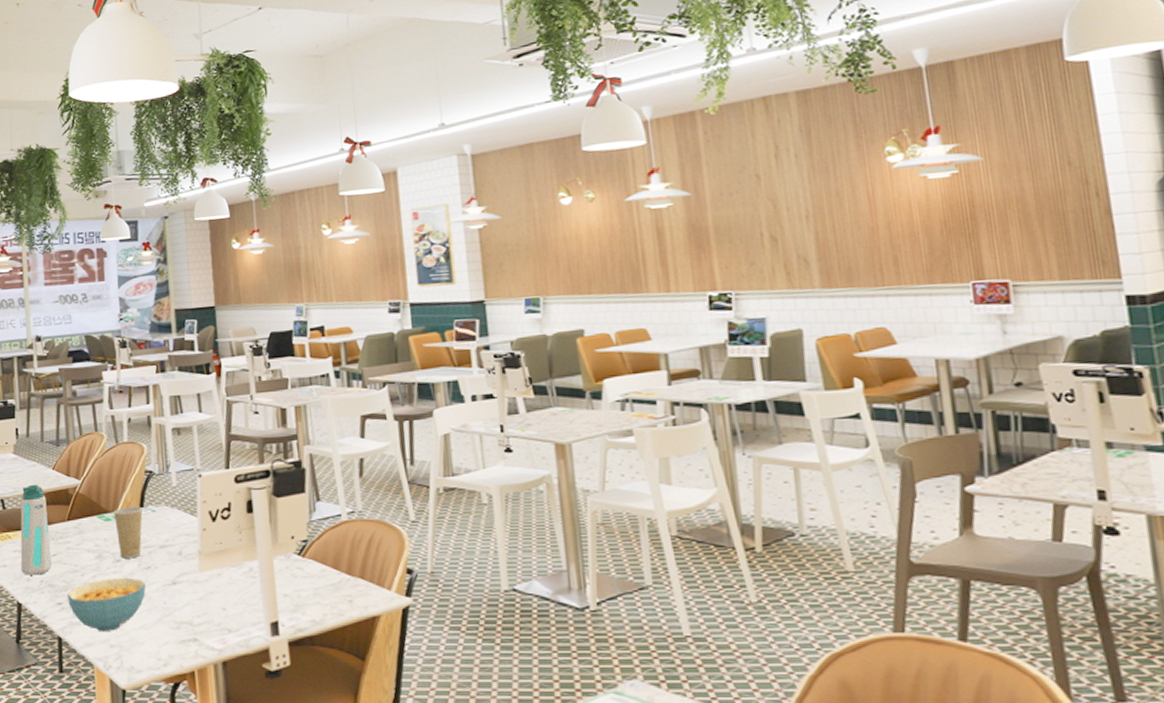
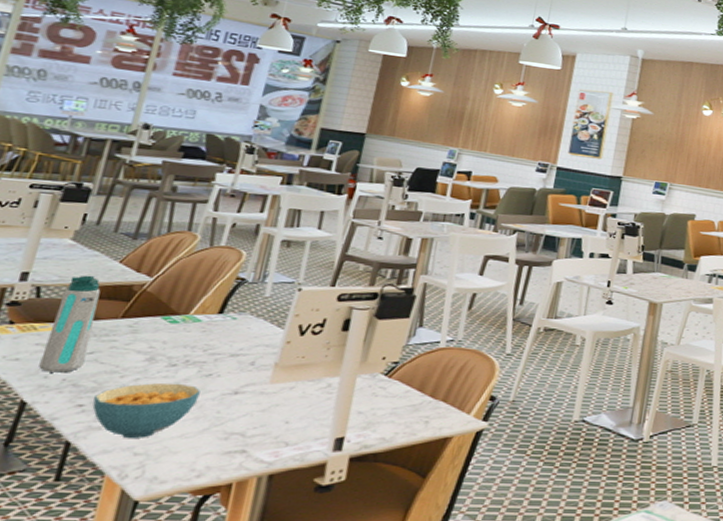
paper cup: present [114,506,143,559] -> none [177,311,221,364]

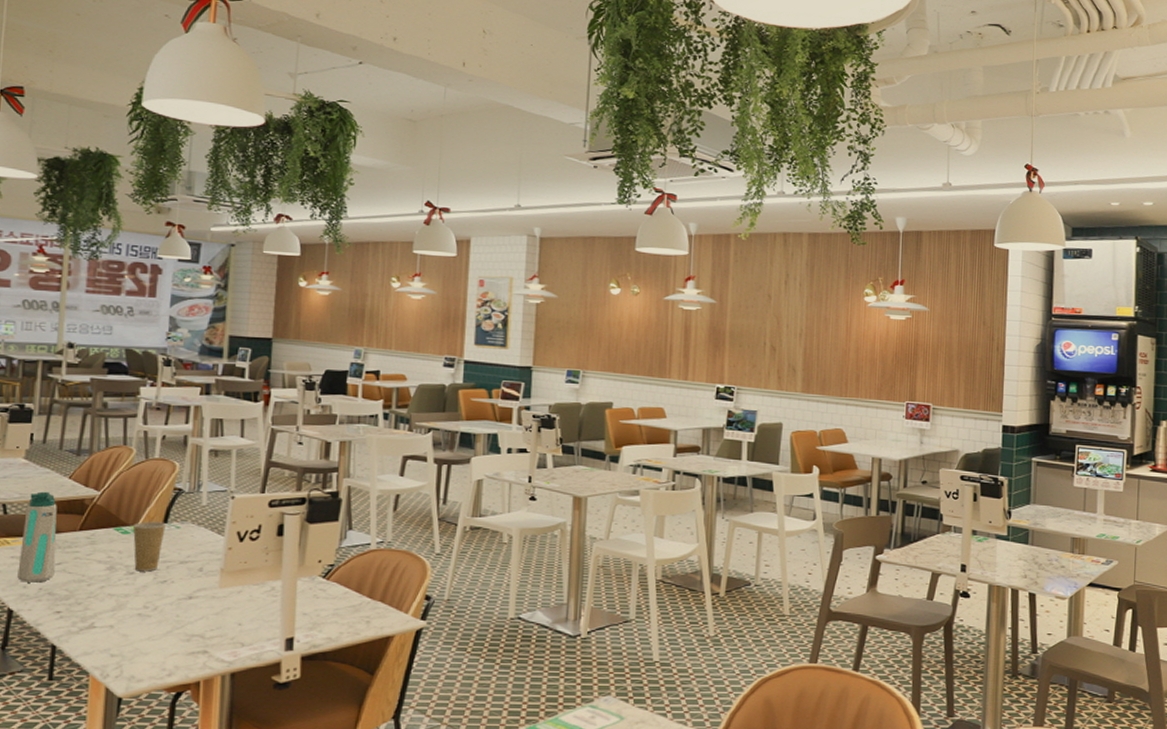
cereal bowl: present [92,382,200,438] -> none [68,589,159,641]
paper cup: none [177,311,221,364] -> present [133,521,166,572]

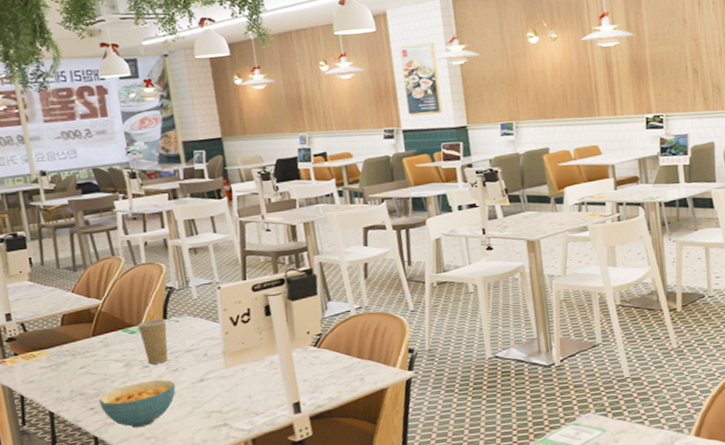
water bottle: present [17,491,57,583] -> none [42,307,81,388]
cereal bowl: none [68,589,159,641] -> present [99,380,176,428]

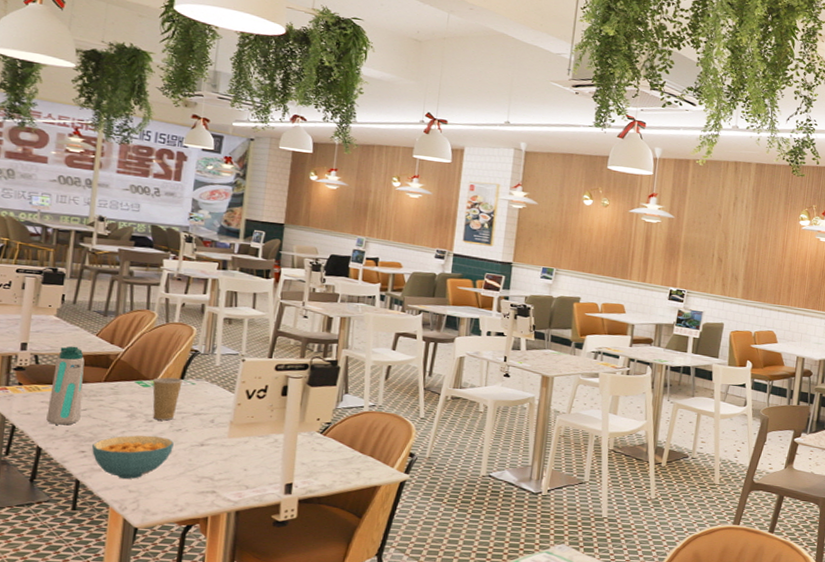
water bottle: none [42,307,81,388] -> present [46,346,85,425]

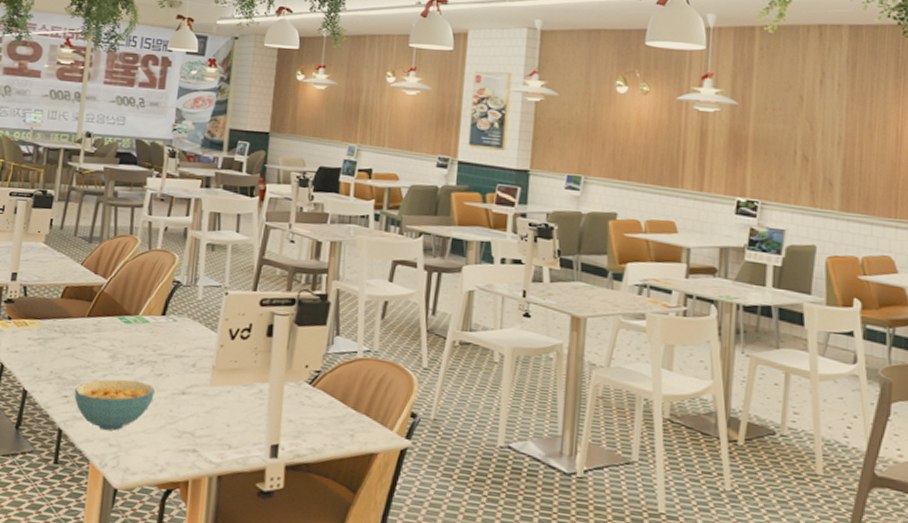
water bottle: present [46,346,85,425] -> none [32,276,70,366]
paper cup: present [152,377,182,421] -> none [134,312,164,363]

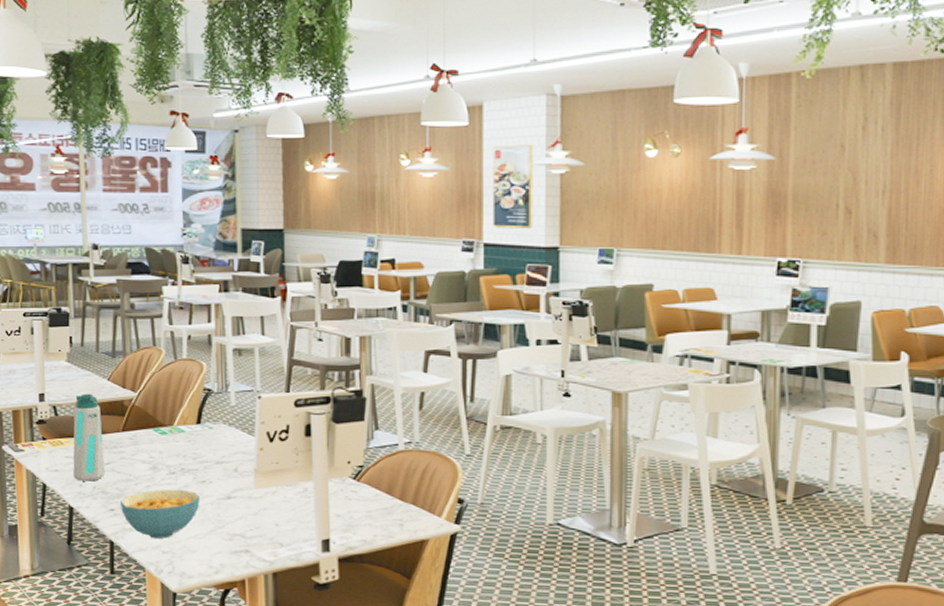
water bottle: none [32,276,70,366] -> present [73,393,105,482]

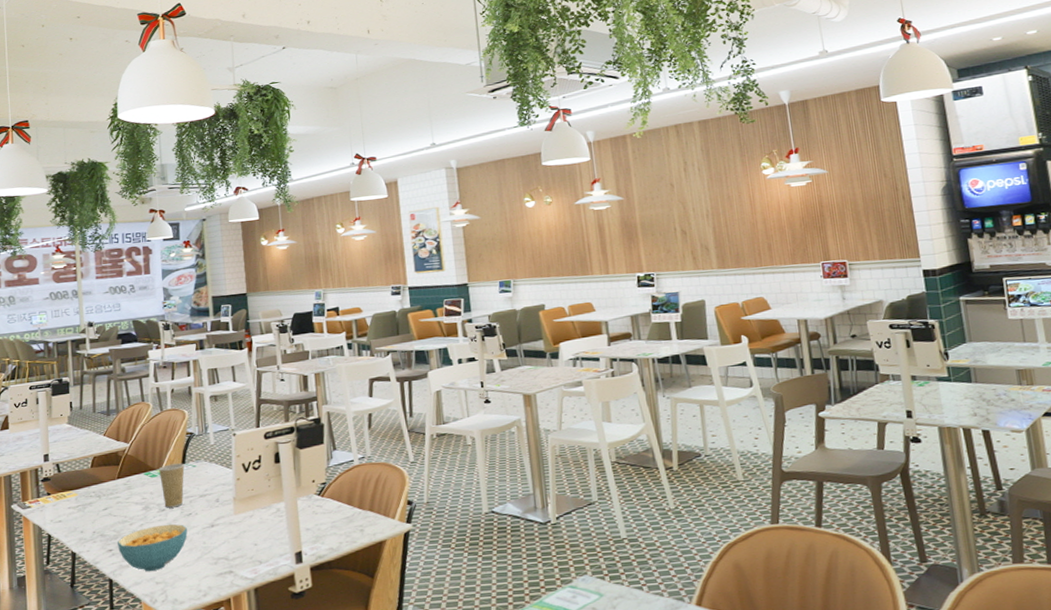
water bottle: present [73,393,105,482] -> none [74,449,103,528]
paper cup: none [170,422,200,472] -> present [159,463,185,508]

